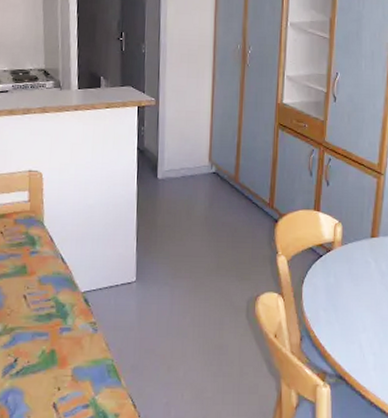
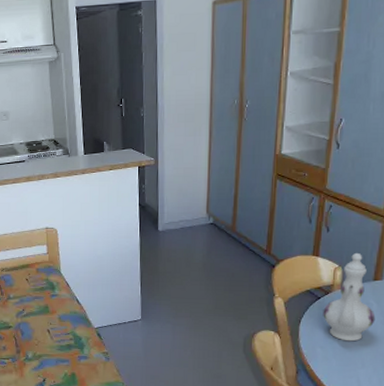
ewer: none [325,208,374,303] -> present [323,252,376,342]

